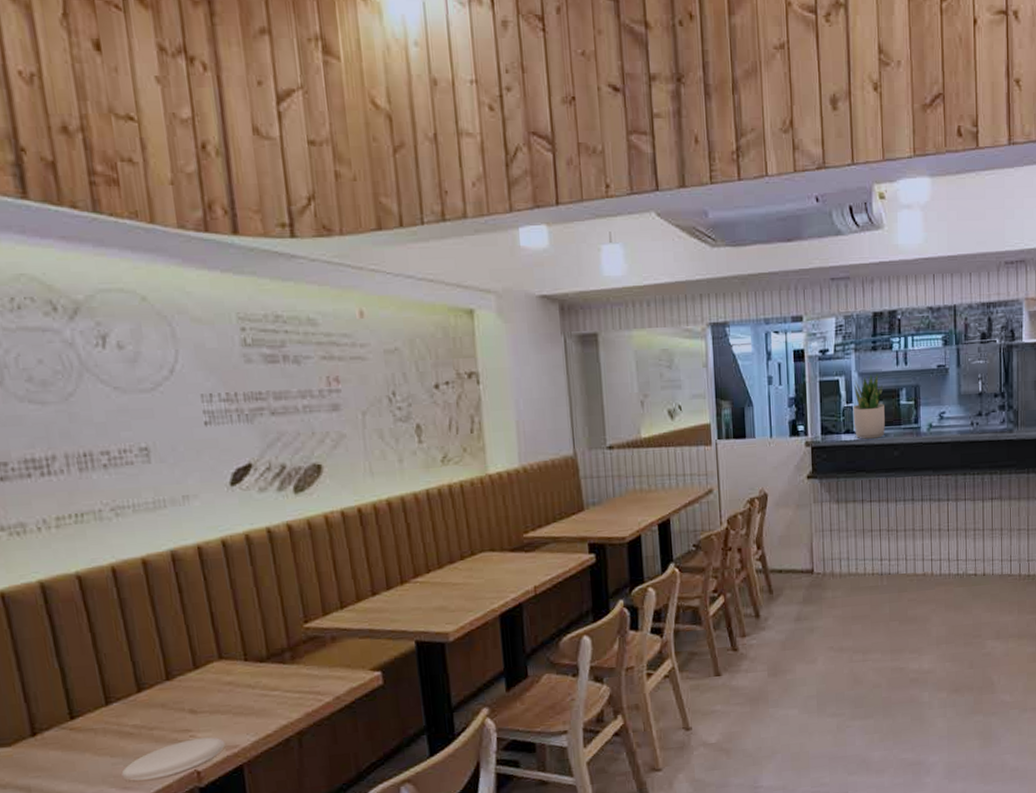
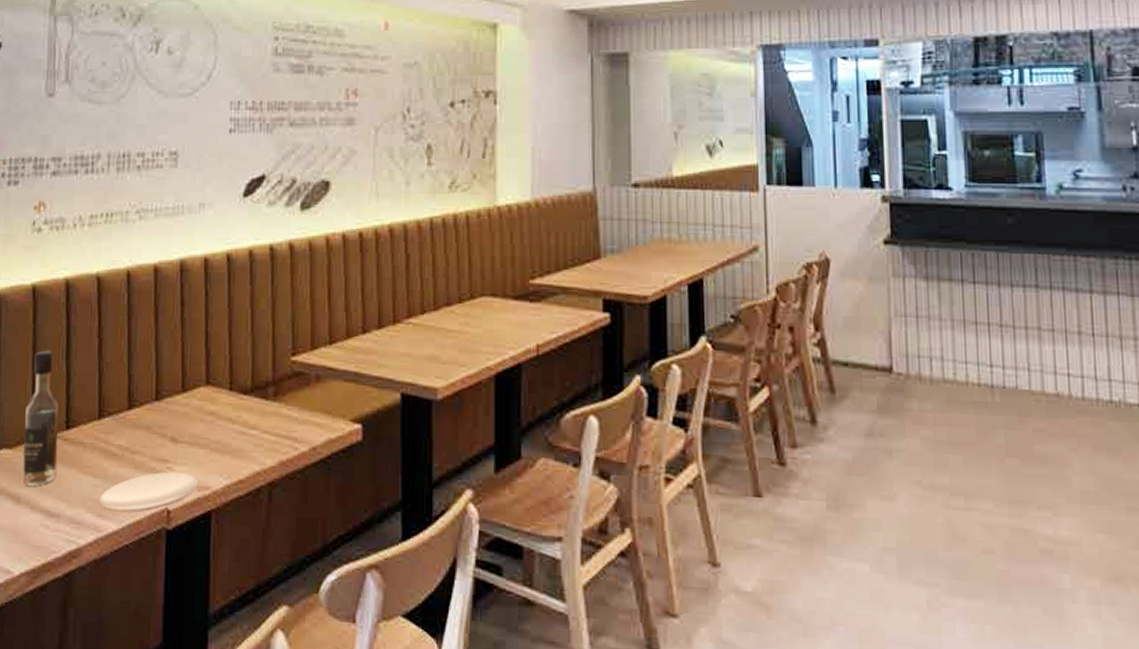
bottle: none [17,651,69,776] -> present [22,350,59,486]
planter: present [853,373,885,439] -> none [947,113,994,198]

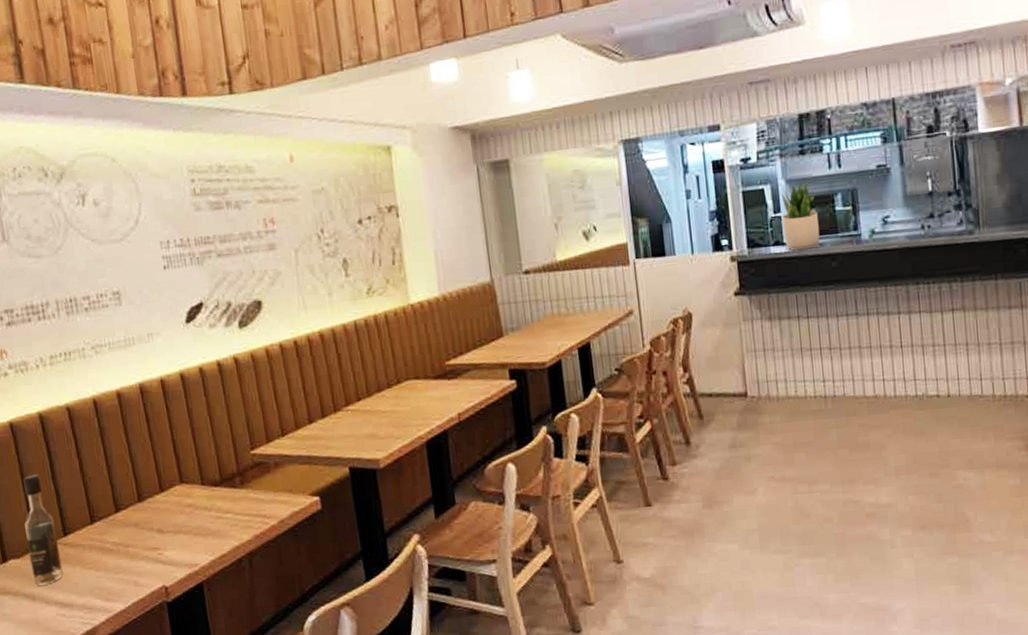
plate: present [99,471,198,513] -> none [104,555,188,595]
planter: none [947,113,994,198] -> present [781,178,820,251]

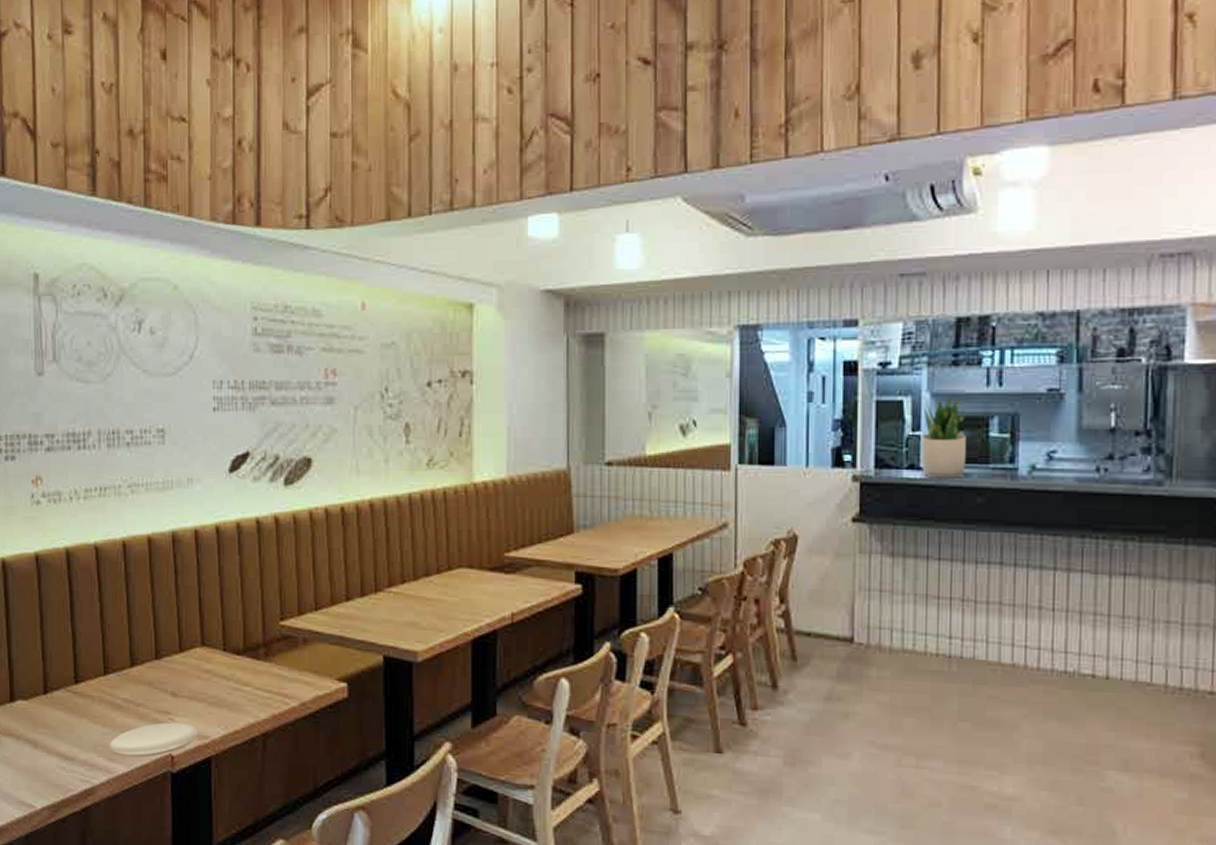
bottle: present [23,474,64,586] -> none [37,613,69,733]
plate: none [104,555,188,595] -> present [109,722,198,757]

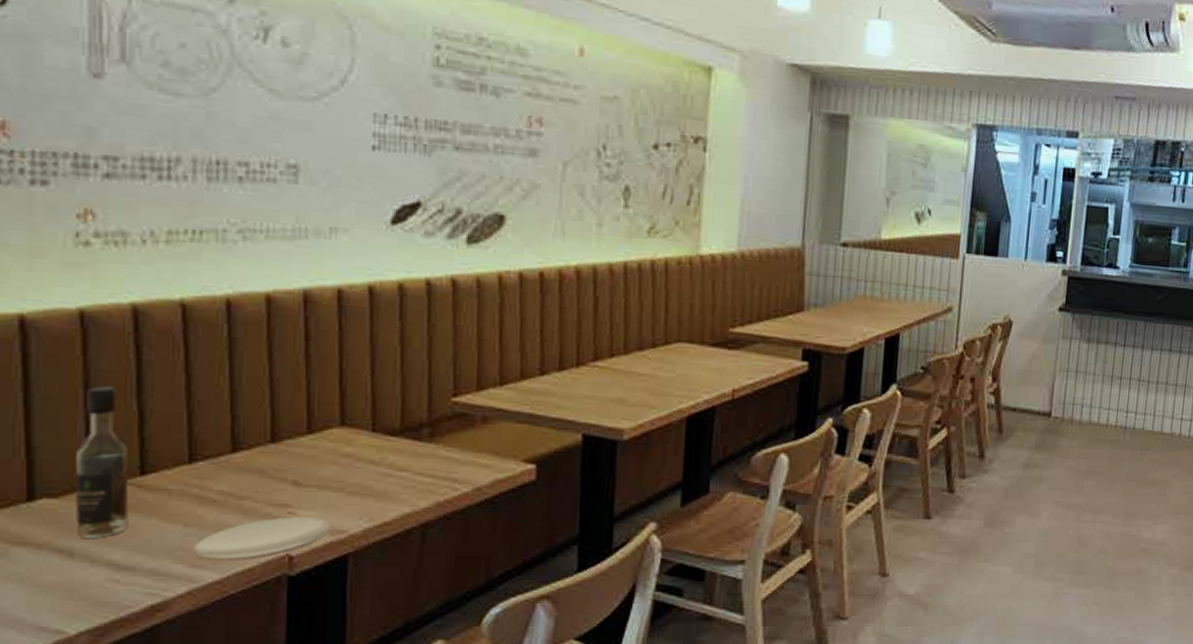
bottle: none [37,613,69,733] -> present [76,386,129,538]
planter: present [920,394,966,478] -> none [1117,206,1156,278]

